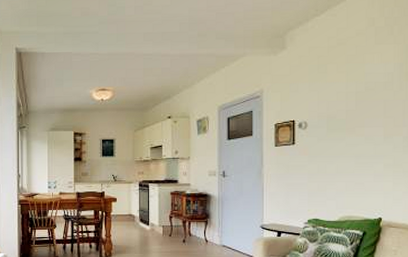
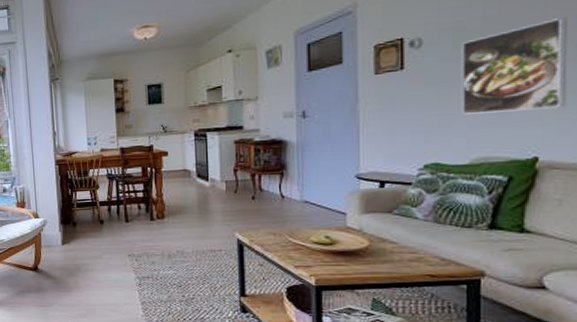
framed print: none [333,117,399,182] -> present [461,17,567,115]

